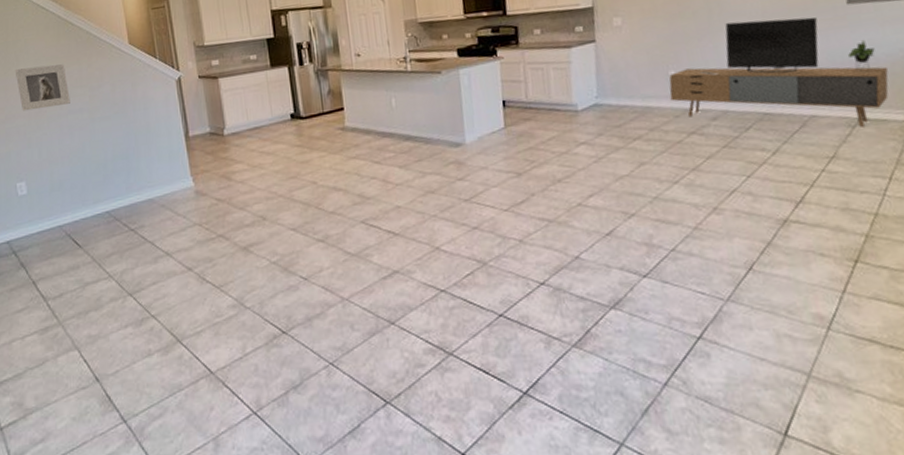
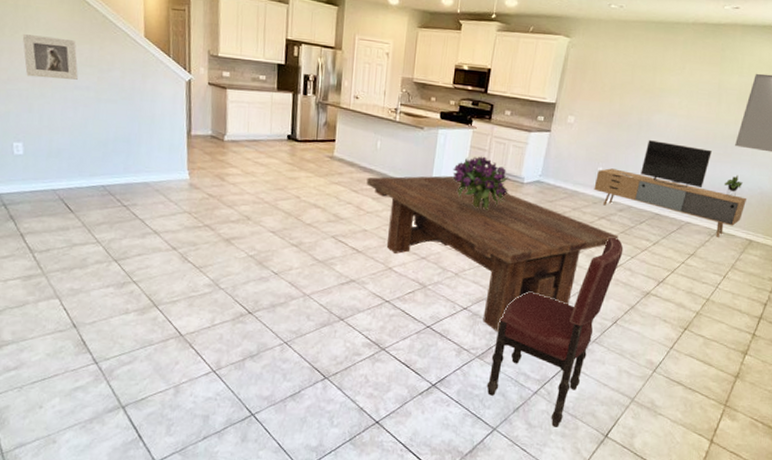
dining table: none [388,119,722,307] -> present [366,175,618,331]
bouquet: none [486,89,564,154] -> present [453,156,510,210]
dining chair: none [591,154,734,431] -> present [486,236,624,427]

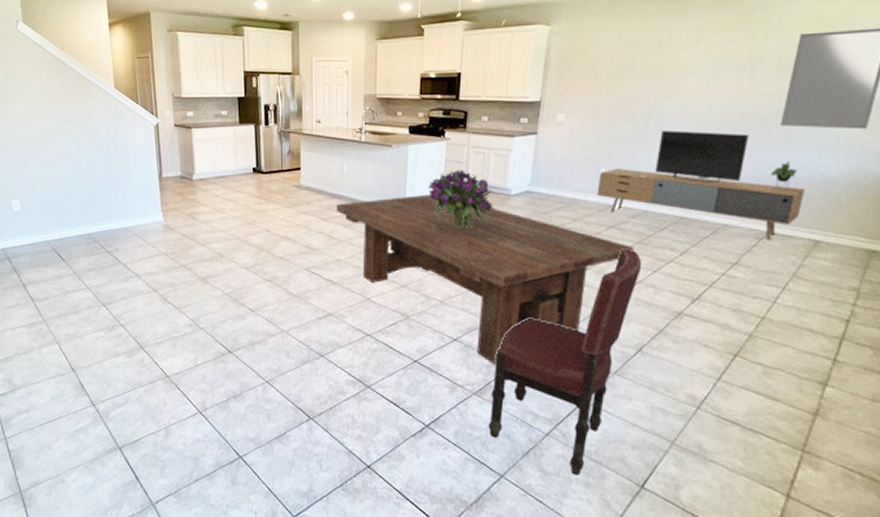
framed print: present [22,34,78,80] -> none [13,99,61,138]

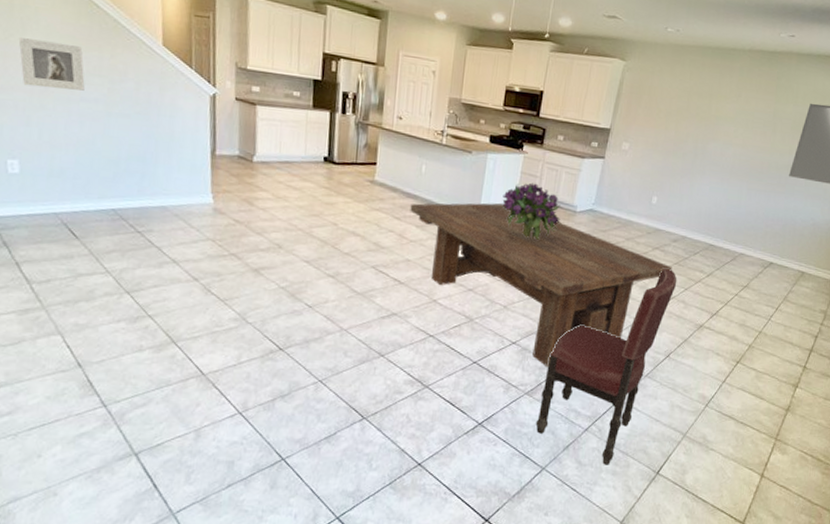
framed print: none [13,99,61,138] -> present [18,38,85,91]
media console: present [597,129,805,240] -> none [648,168,799,269]

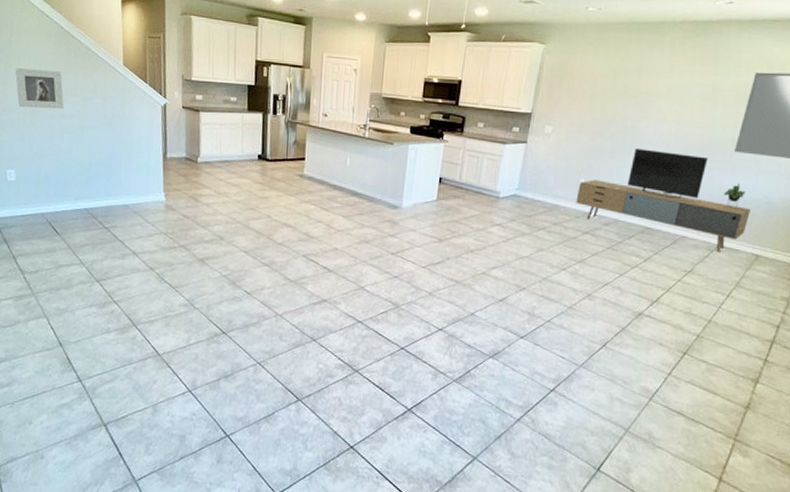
dining table: present [410,202,672,366] -> none [336,191,605,354]
bouquet: present [502,182,562,240] -> none [424,170,485,227]
dining chair: present [535,268,677,465] -> none [465,252,611,458]
media console: none [648,168,799,269] -> present [576,147,750,252]

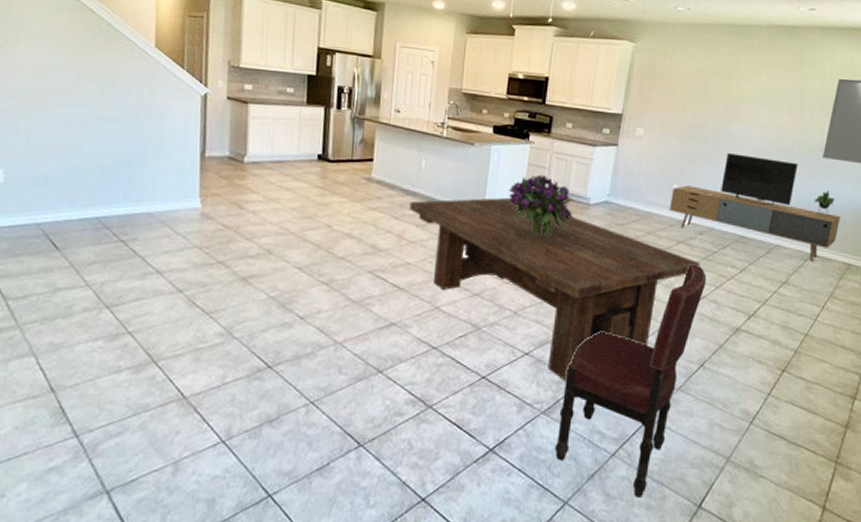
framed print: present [15,68,64,109] -> none [12,45,76,96]
dining table: none [336,191,605,354] -> present [409,197,700,380]
bouquet: none [424,170,485,227] -> present [508,174,574,237]
dining chair: none [465,252,611,458] -> present [554,264,707,498]

